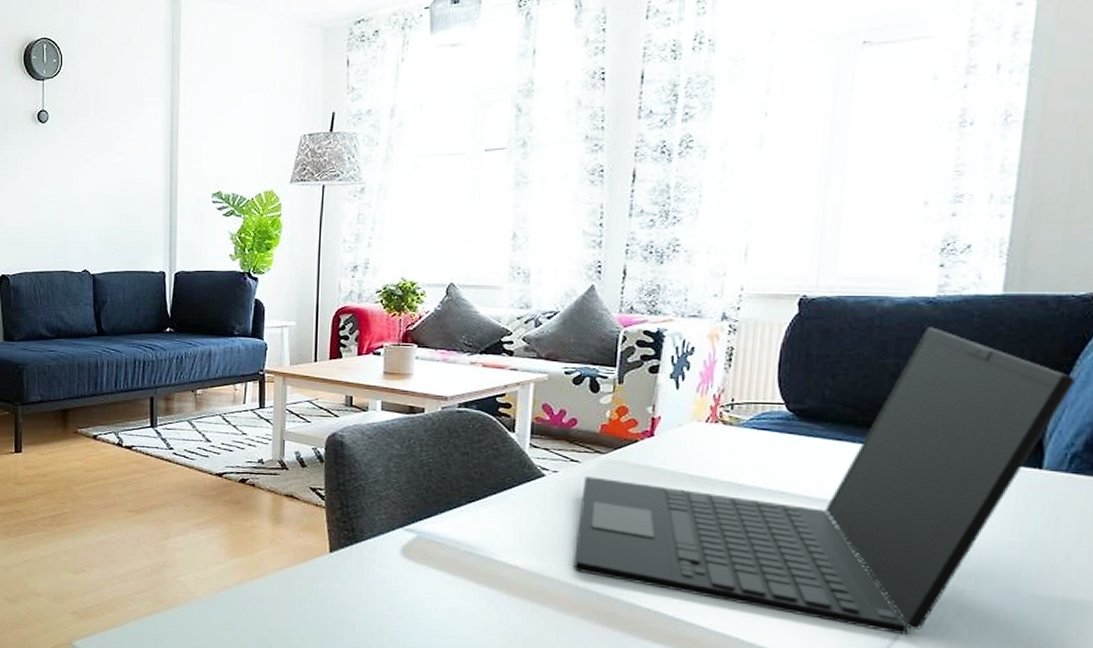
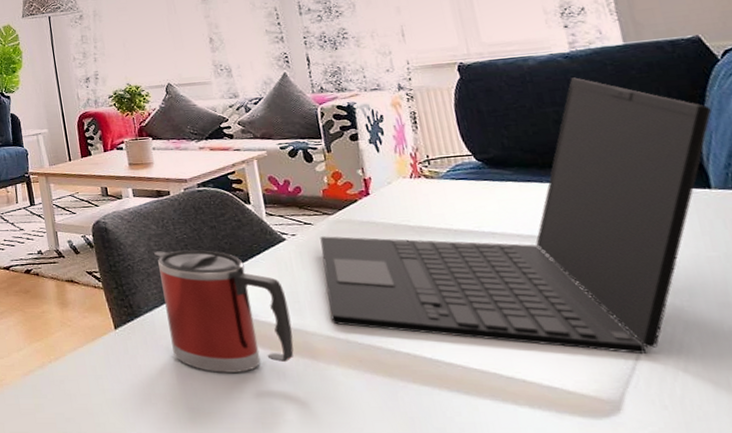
mug: none [390,473,530,611] -> present [154,250,294,373]

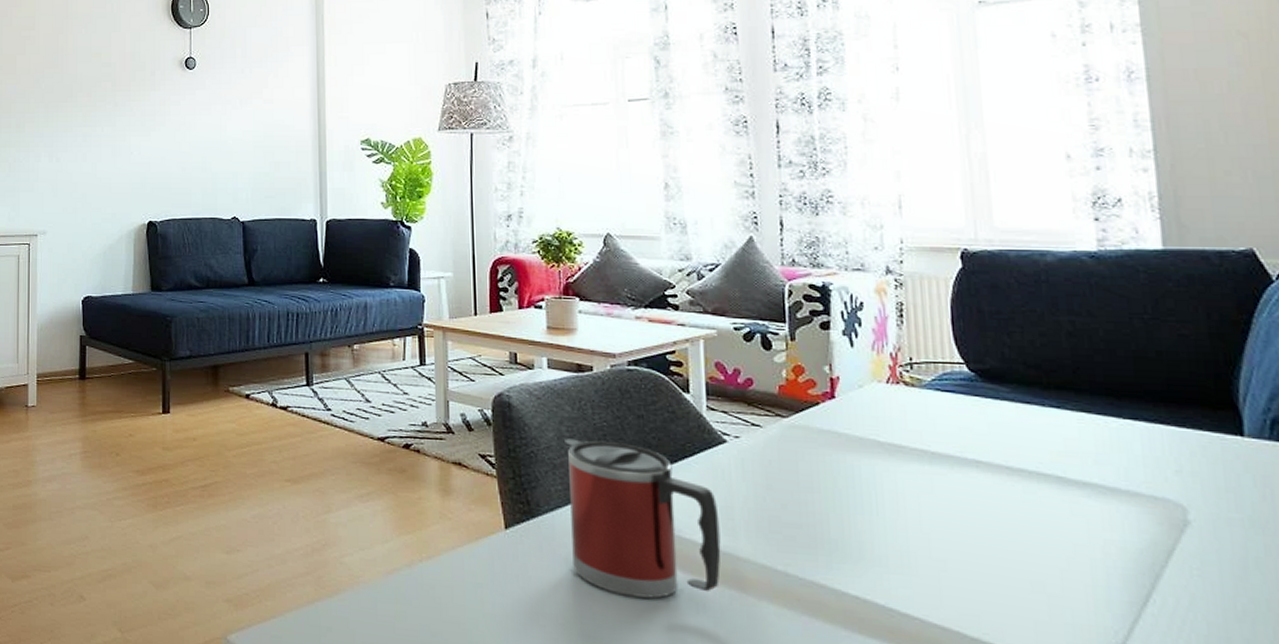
laptop: present [320,77,712,355] -> none [768,282,1256,629]

